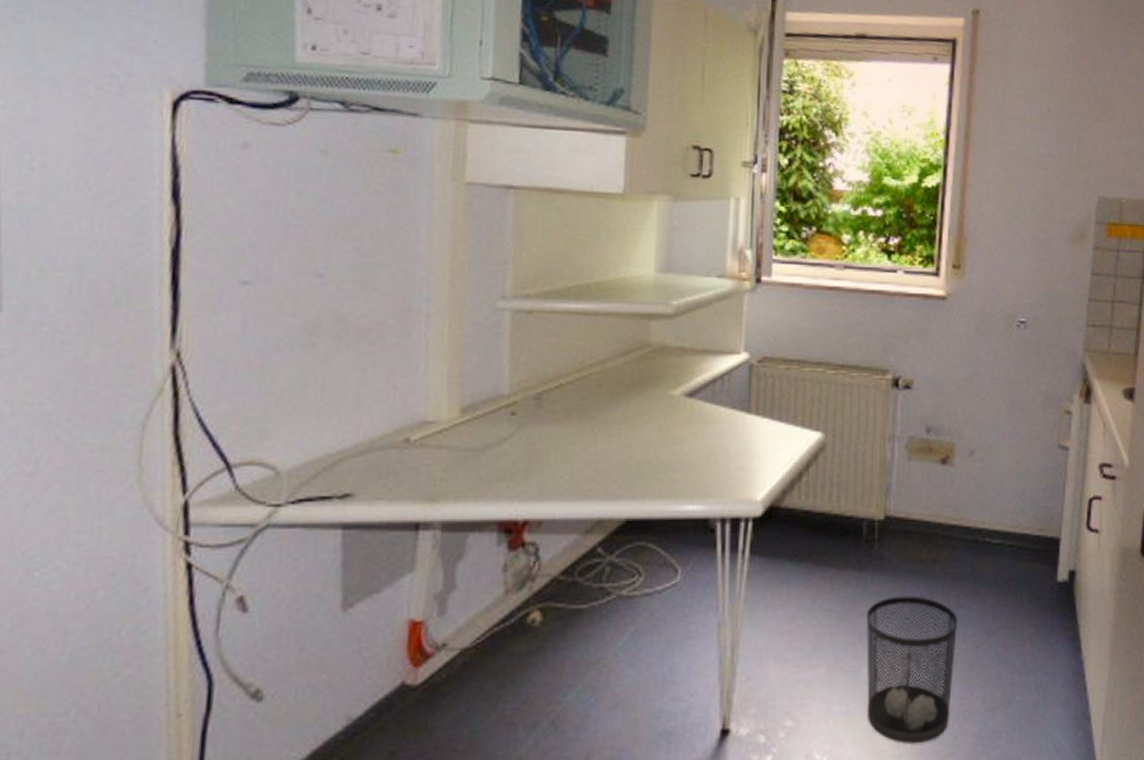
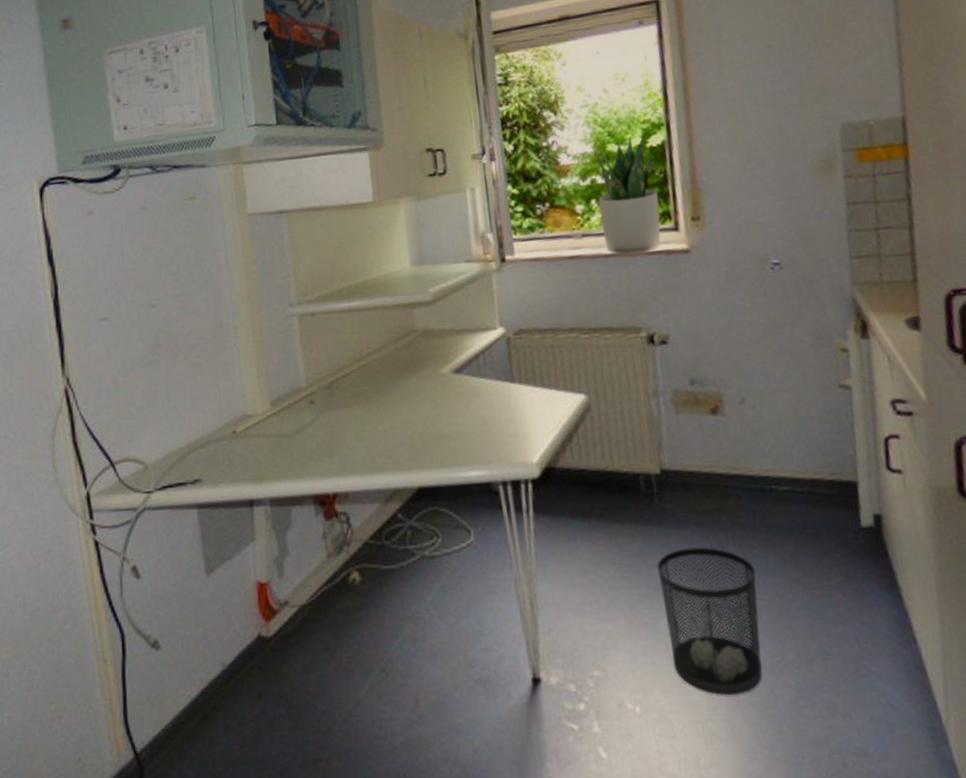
planter: none [865,173,928,294] -> present [597,136,661,255]

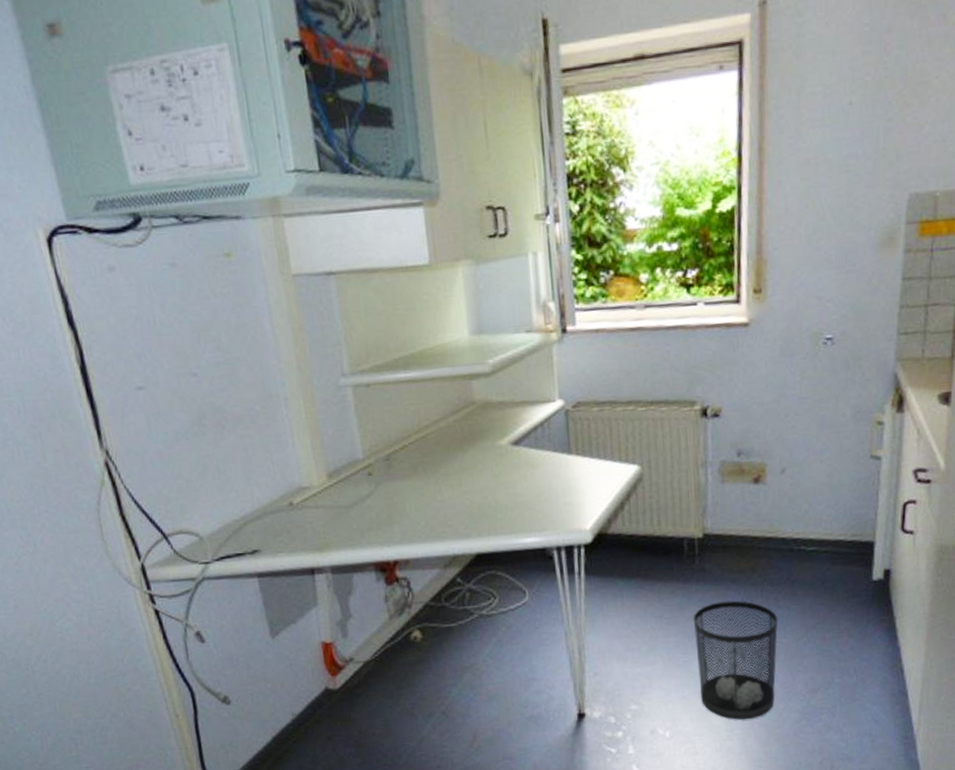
planter: present [597,136,661,255] -> none [664,200,724,328]

